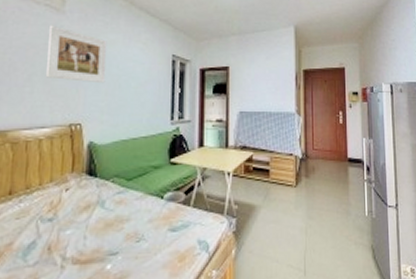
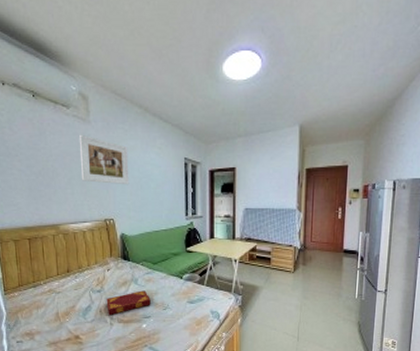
hardback book: none [58,216,120,255] -> present [106,290,151,316]

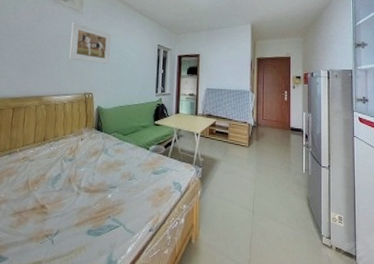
hardback book: present [106,290,151,316] -> none [75,160,118,185]

